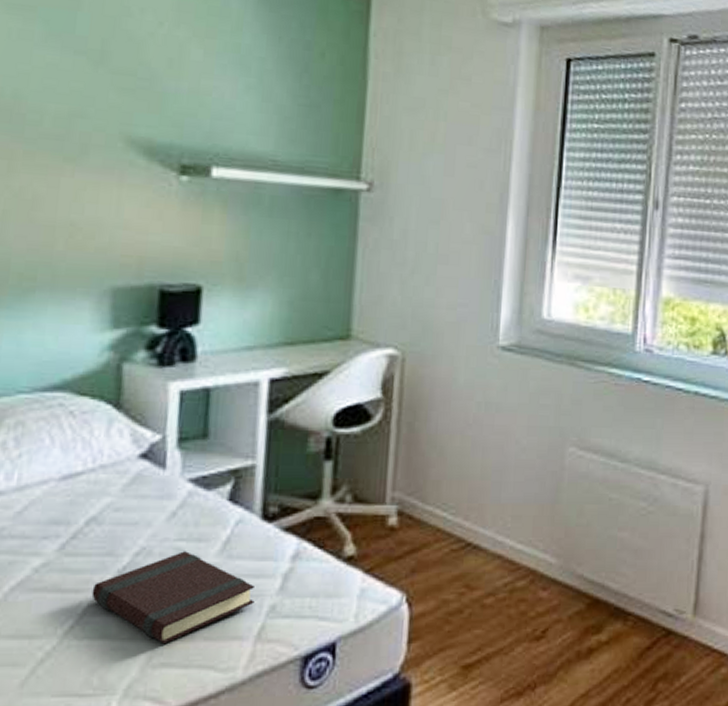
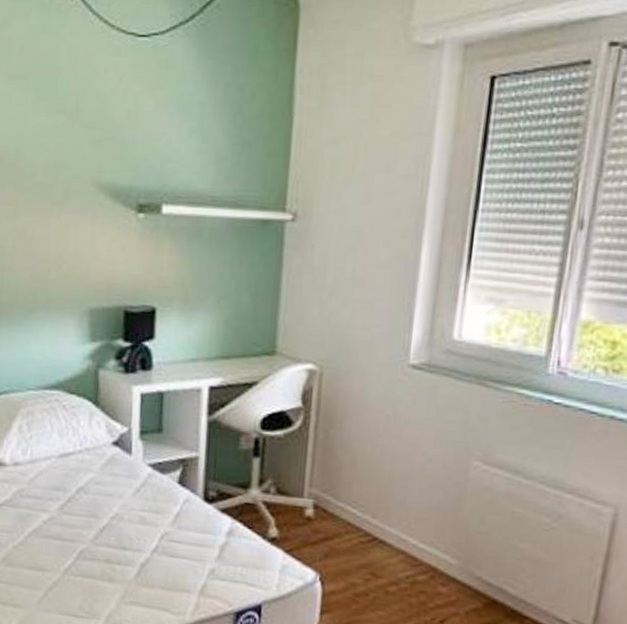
book: present [91,551,255,643] -> none [82,519,198,588]

